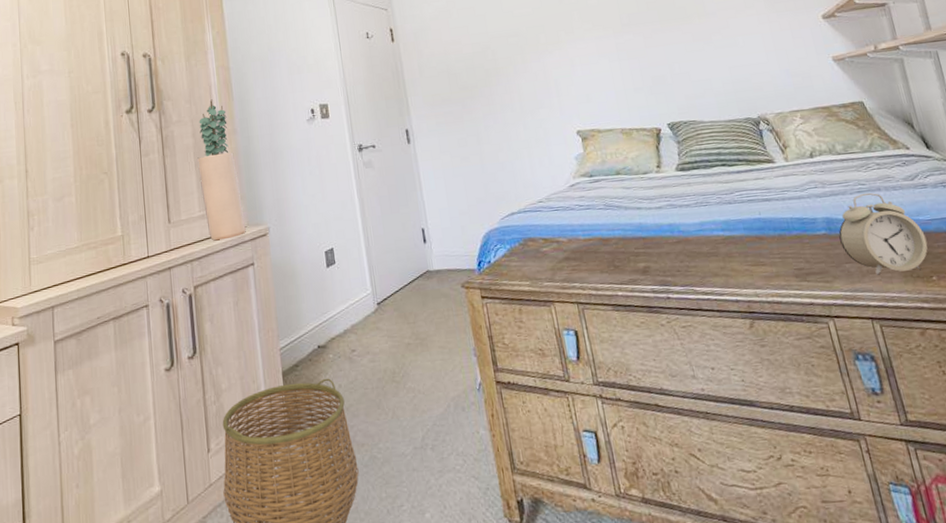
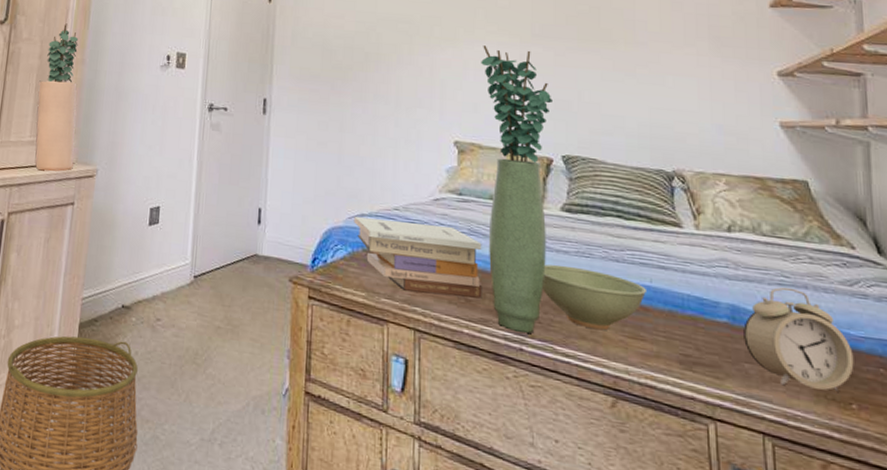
books: none [506,206,628,271] -> present [354,217,483,299]
vase: none [583,39,678,285] -> present [481,45,554,334]
bowl: none [672,215,759,266] -> present [543,264,648,331]

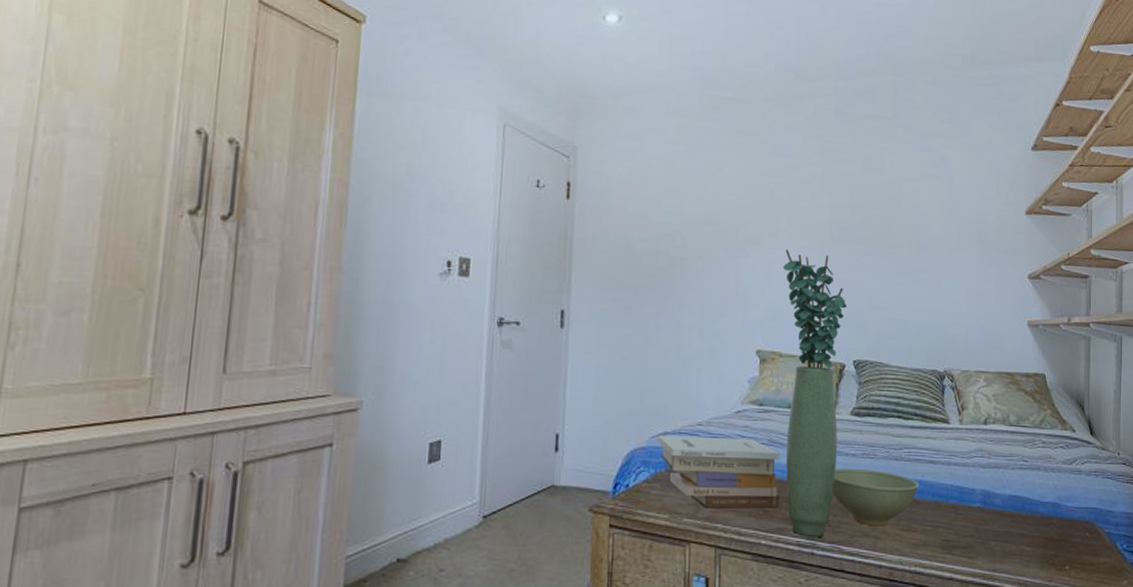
vase: present [35,23,79,172] -> none [278,220,333,408]
alarm clock: present [743,287,854,392] -> none [992,470,1069,557]

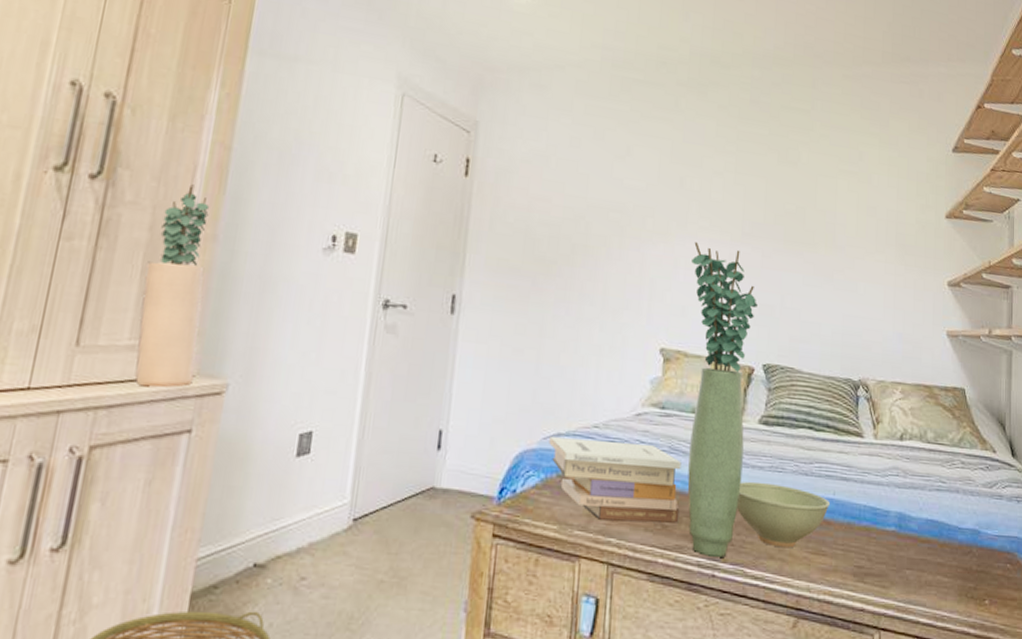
vase: none [278,220,333,408] -> present [135,184,210,388]

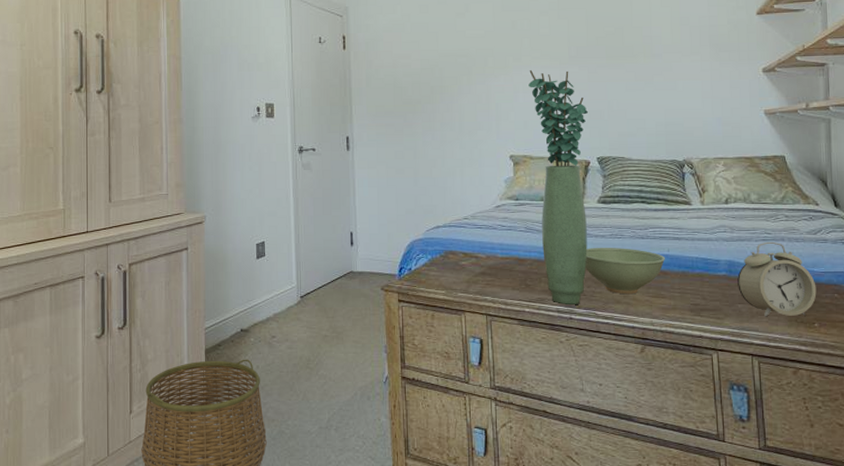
vase: present [135,184,210,388] -> none [142,87,183,223]
books: present [549,437,682,523] -> none [431,228,539,284]
alarm clock: none [907,492,989,589] -> present [737,241,817,317]

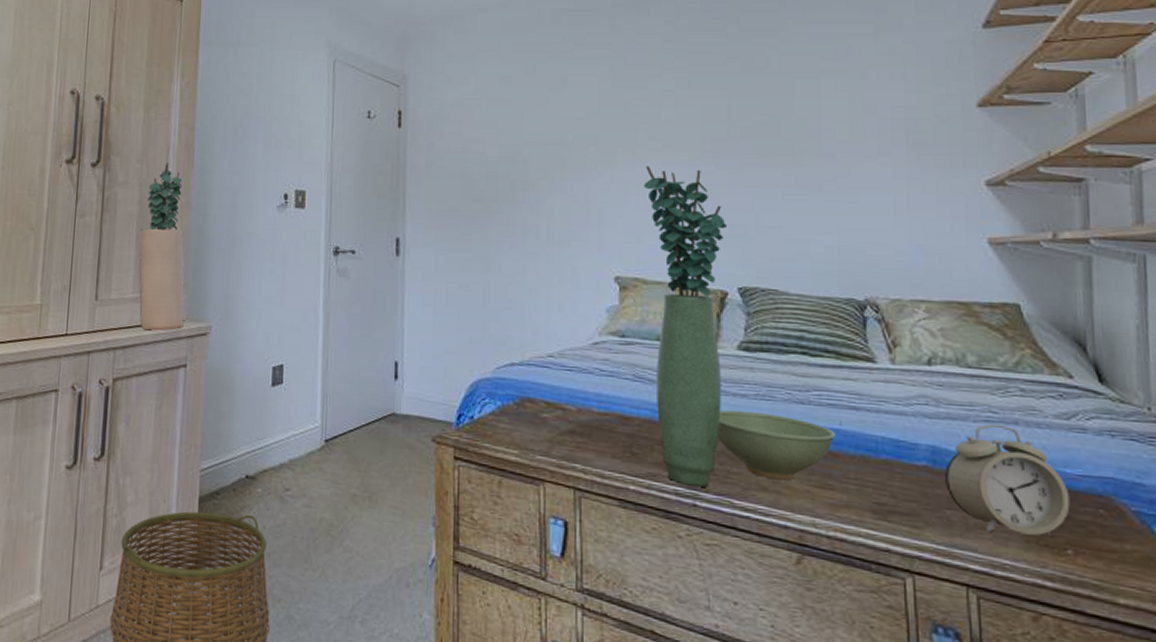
vase: none [142,87,183,223] -> present [139,162,184,331]

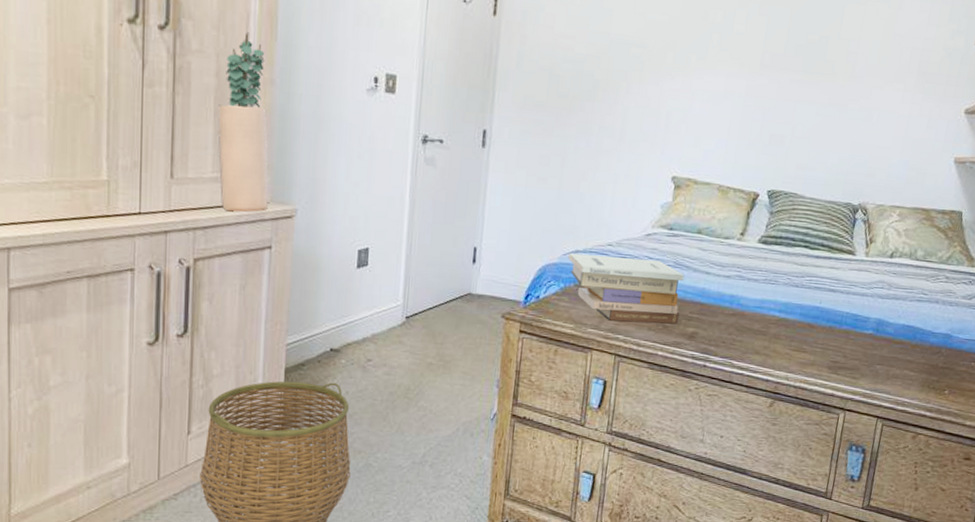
books: none [503,366,650,451] -> present [568,253,685,324]
vase: present [644,166,728,488] -> none [686,75,770,353]
bowl: present [718,410,837,481] -> none [730,291,816,346]
alarm clock: present [945,423,1070,537] -> none [880,302,957,382]

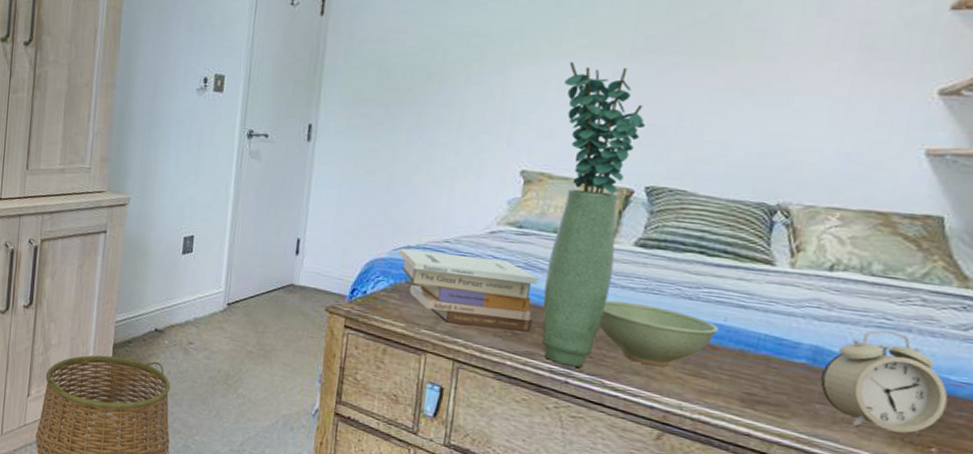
vase: present [218,32,269,213] -> none [66,43,109,200]
vase: none [686,75,770,353] -> present [541,62,646,368]
bowl: none [730,291,816,346] -> present [599,300,720,368]
alarm clock: none [880,302,957,382] -> present [820,329,948,435]

